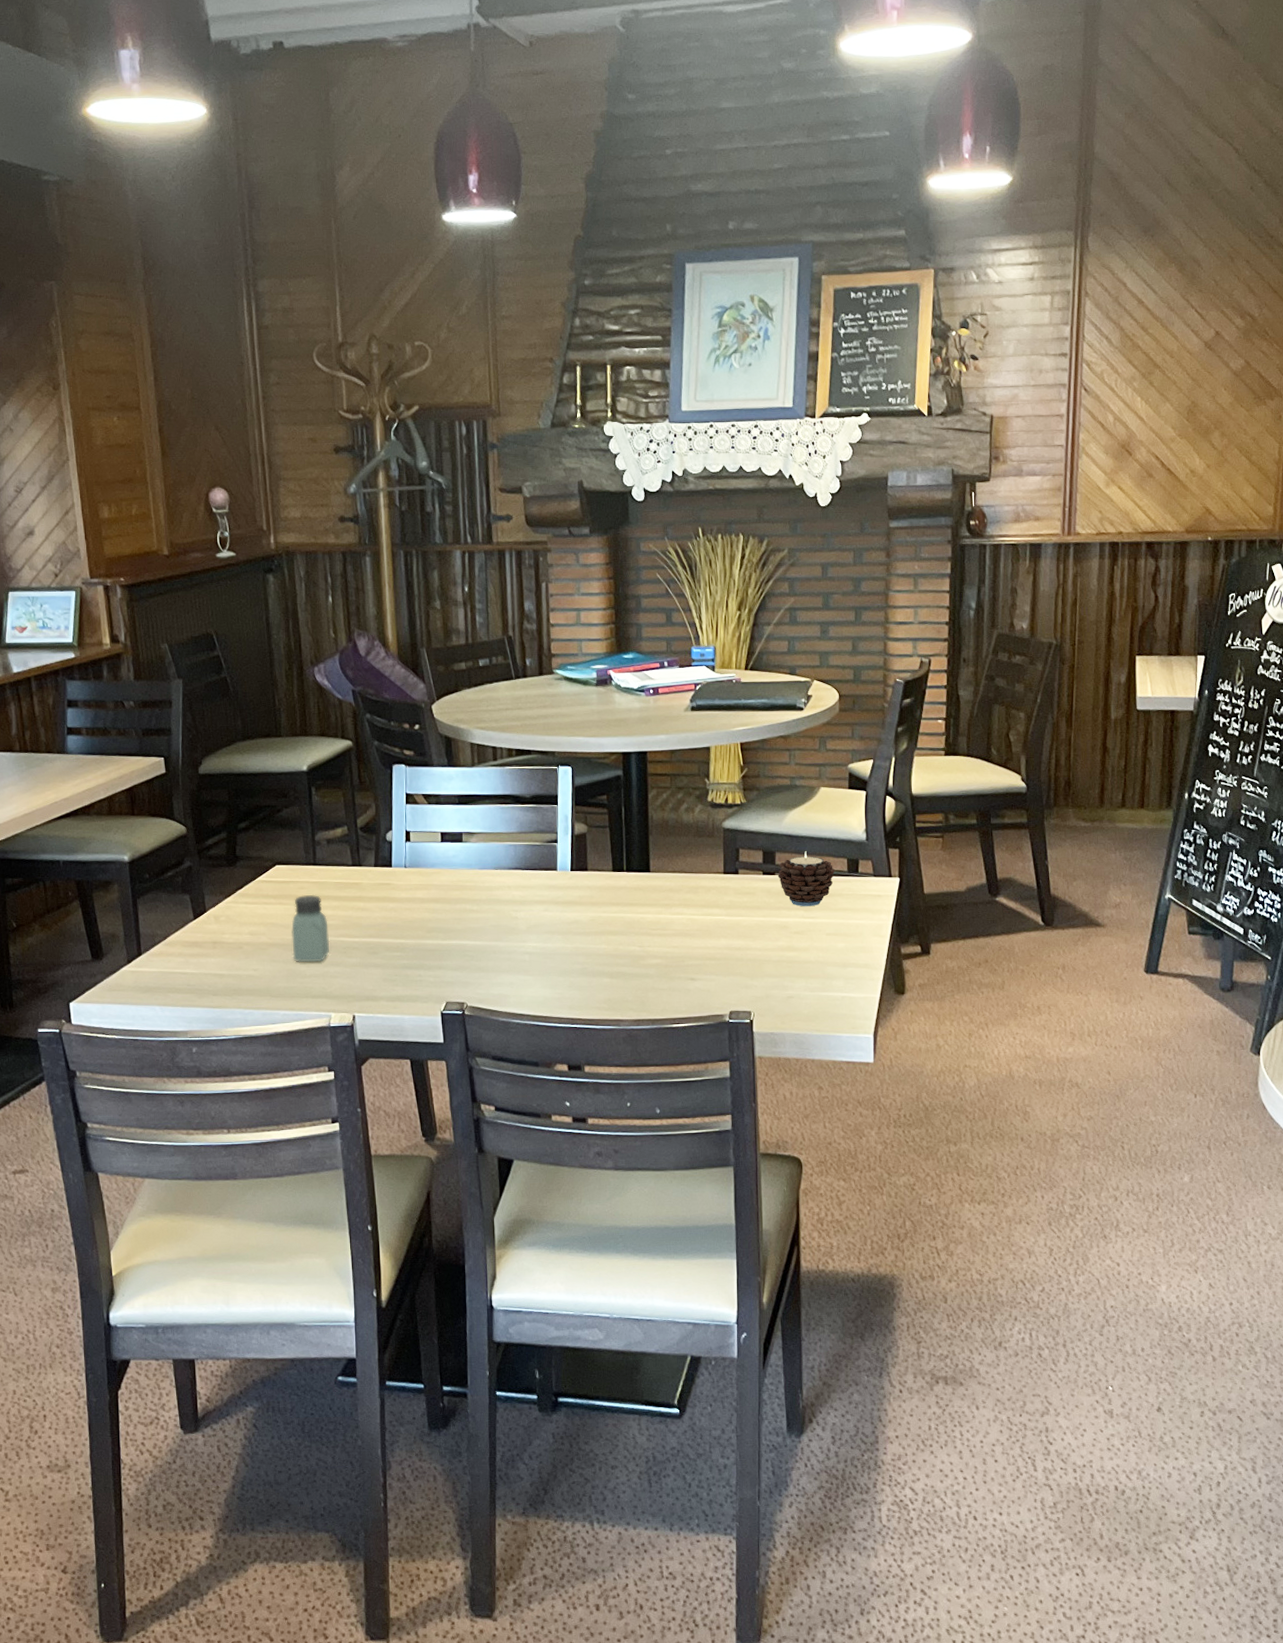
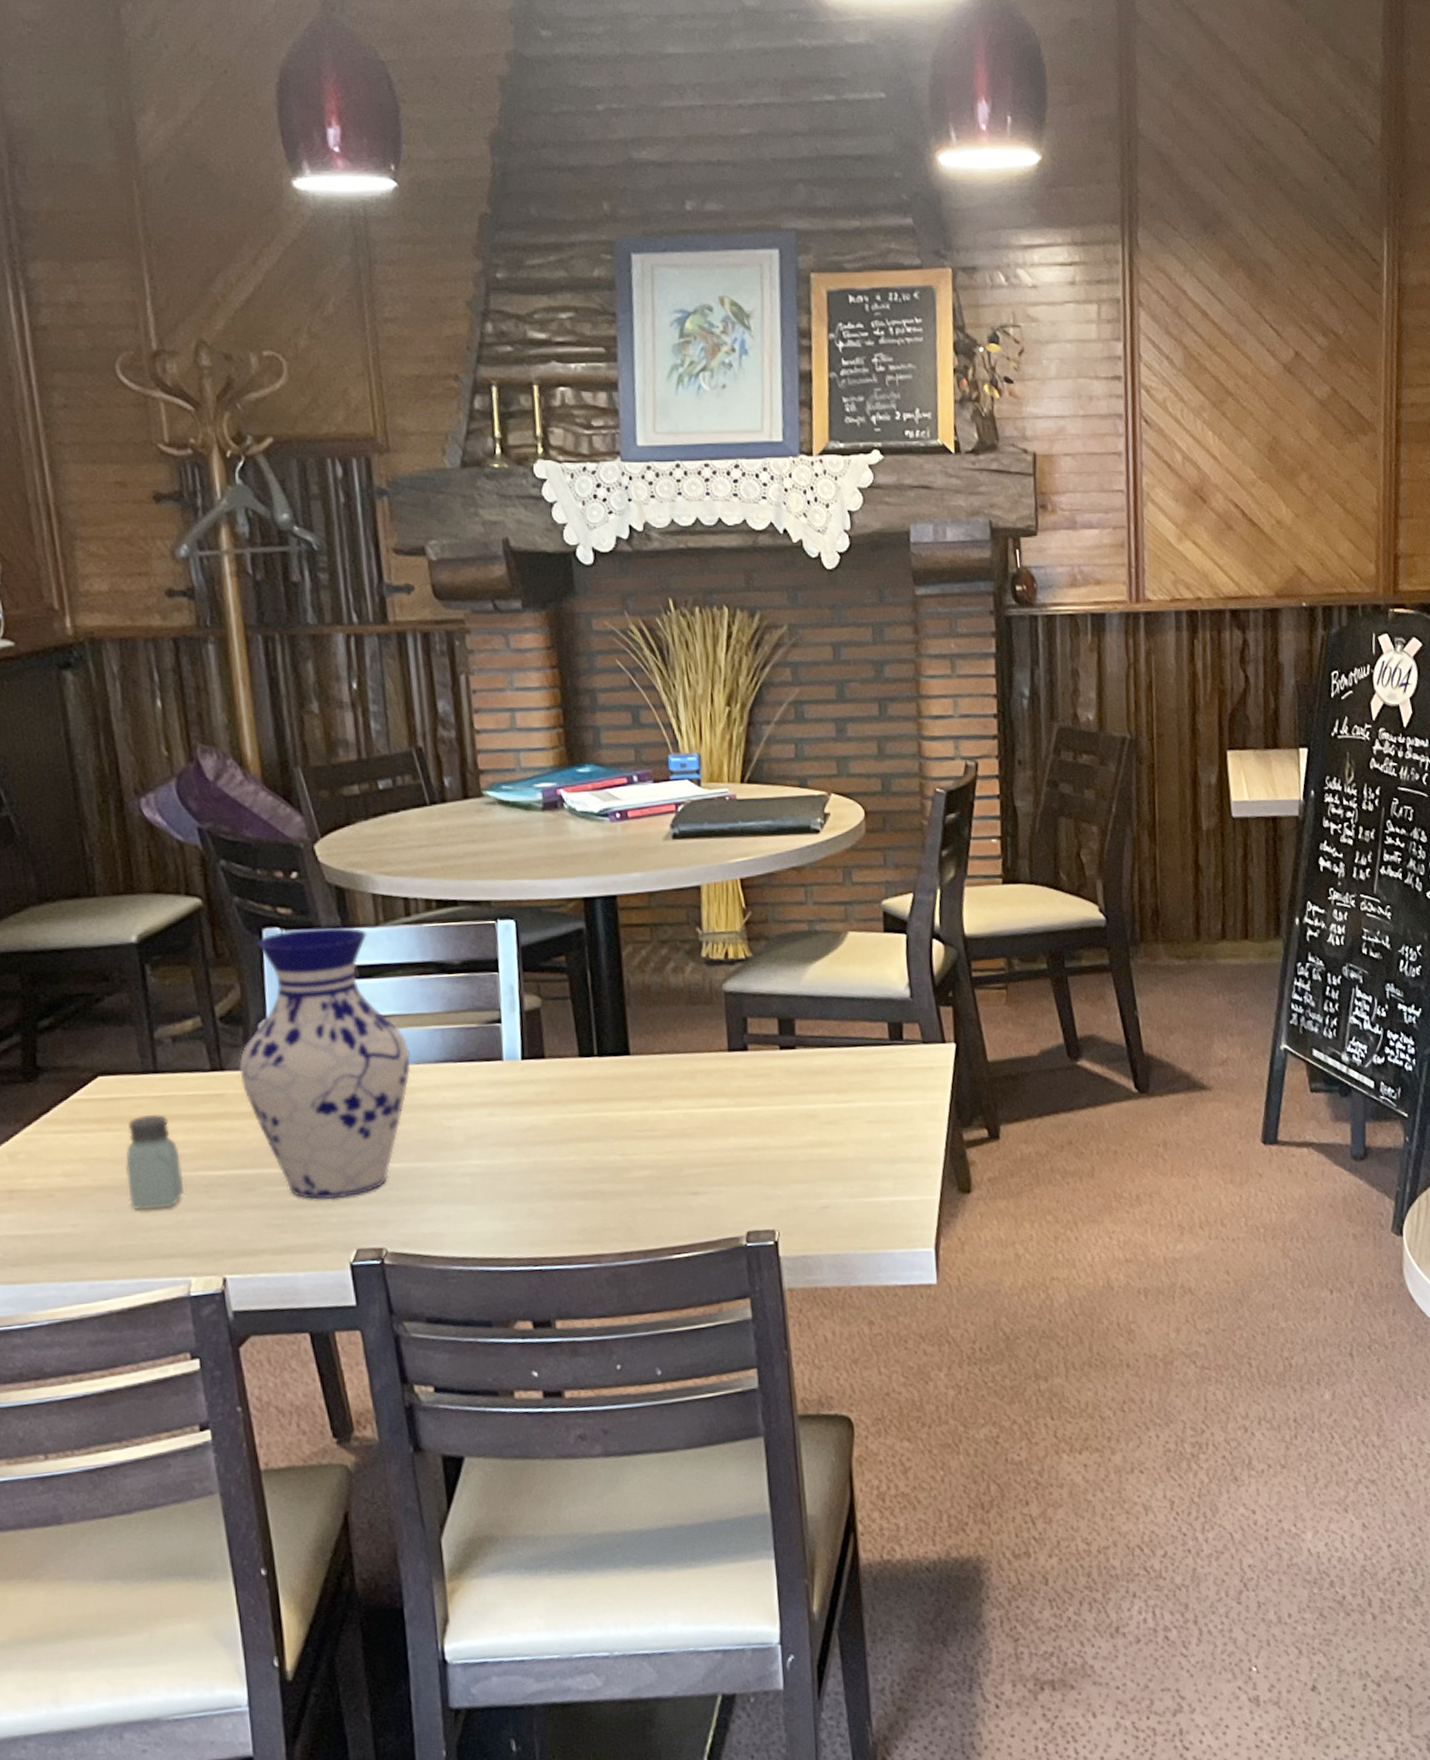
vase: none [372,766,491,965] -> present [239,926,411,1200]
candle: present [777,851,835,907] -> none [799,1016,874,1089]

